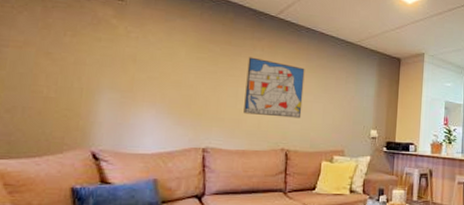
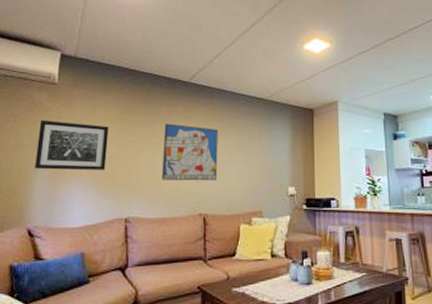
wall art: none [99,38,186,98] -> present [35,120,109,171]

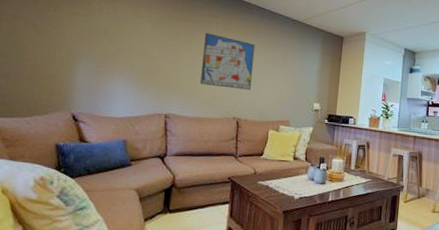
wall art: present [35,120,109,171] -> none [77,13,151,69]

